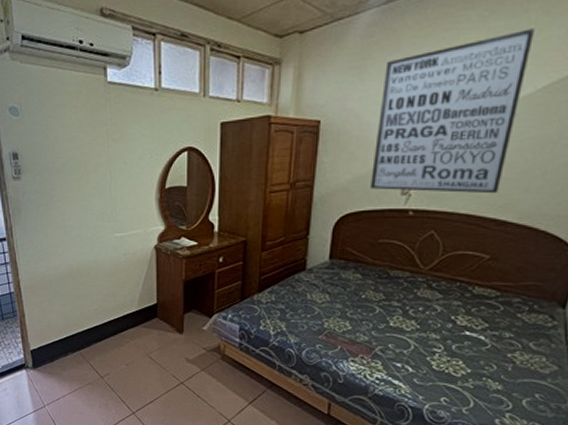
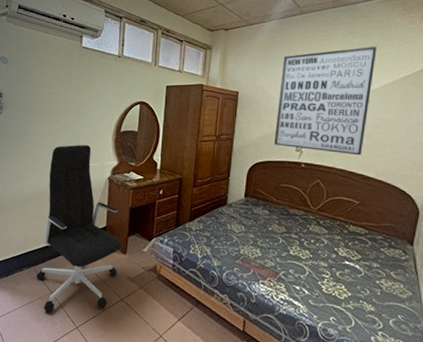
office chair: none [83,208,178,398] -> present [36,144,123,312]

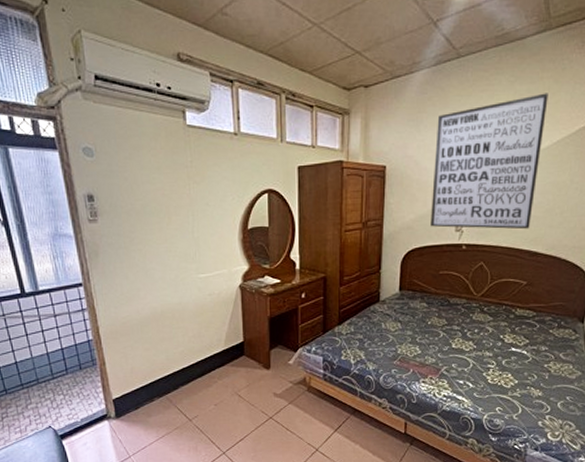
office chair: present [36,144,123,312] -> none [167,249,265,441]

